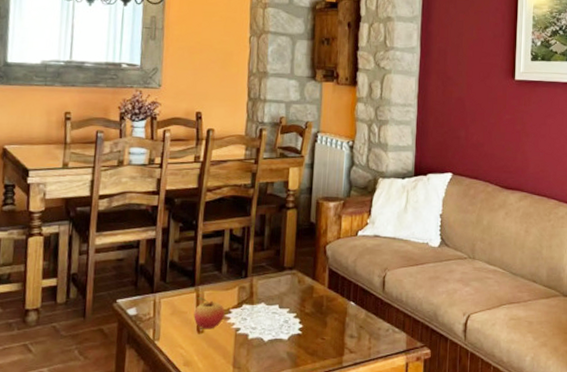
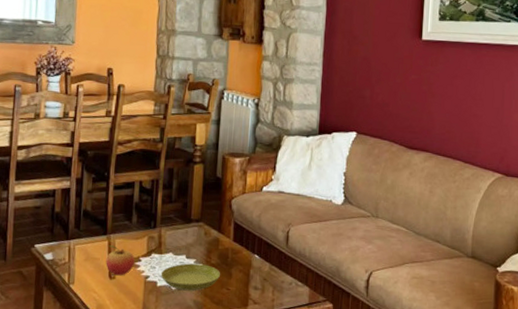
saucer: none [252,313,315,343] -> present [161,263,220,291]

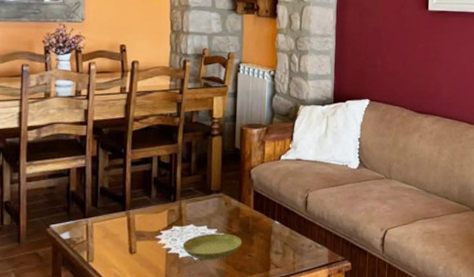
fruit: present [106,245,135,276] -> none [126,221,155,250]

